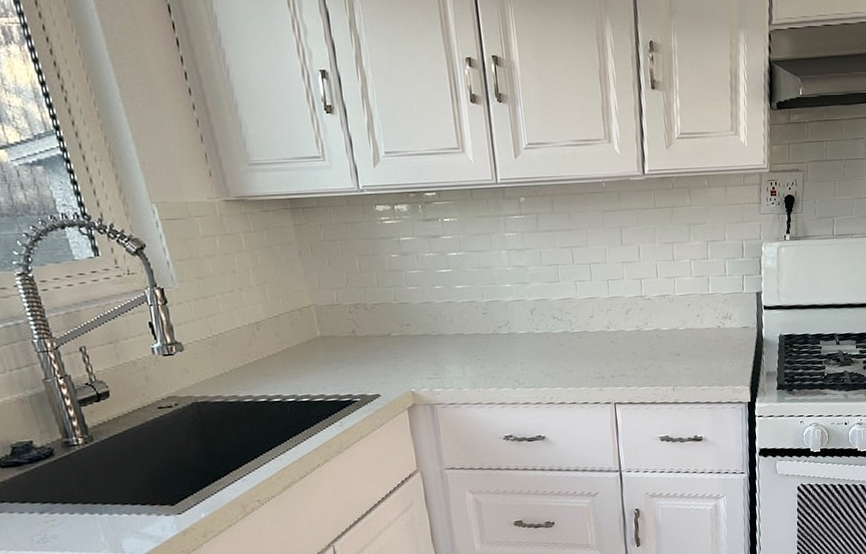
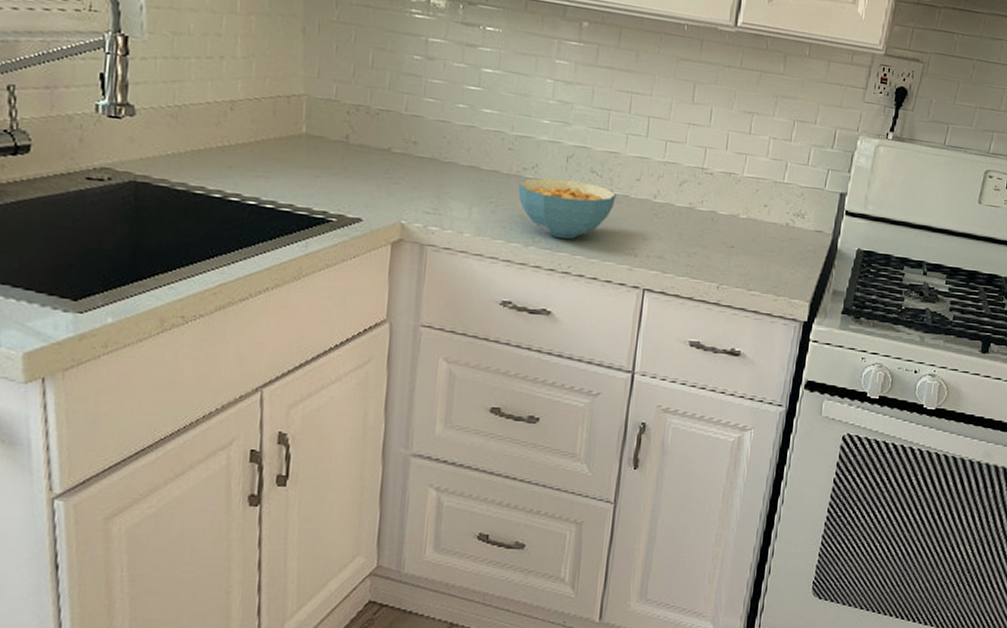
cereal bowl: none [496,327,577,377] -> present [517,177,616,240]

